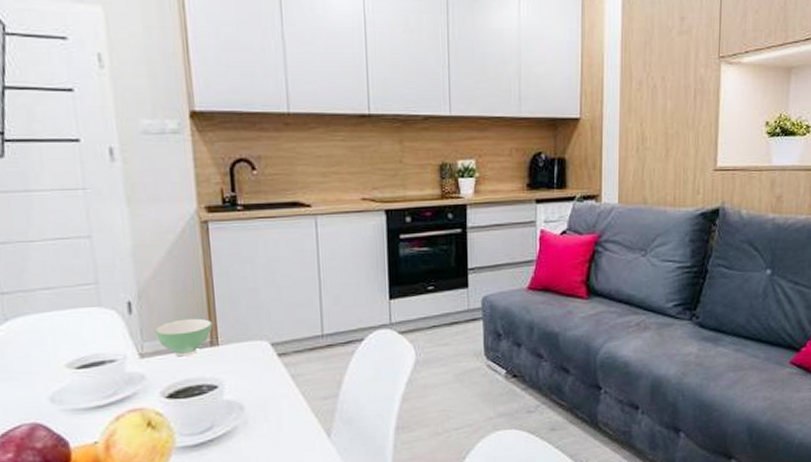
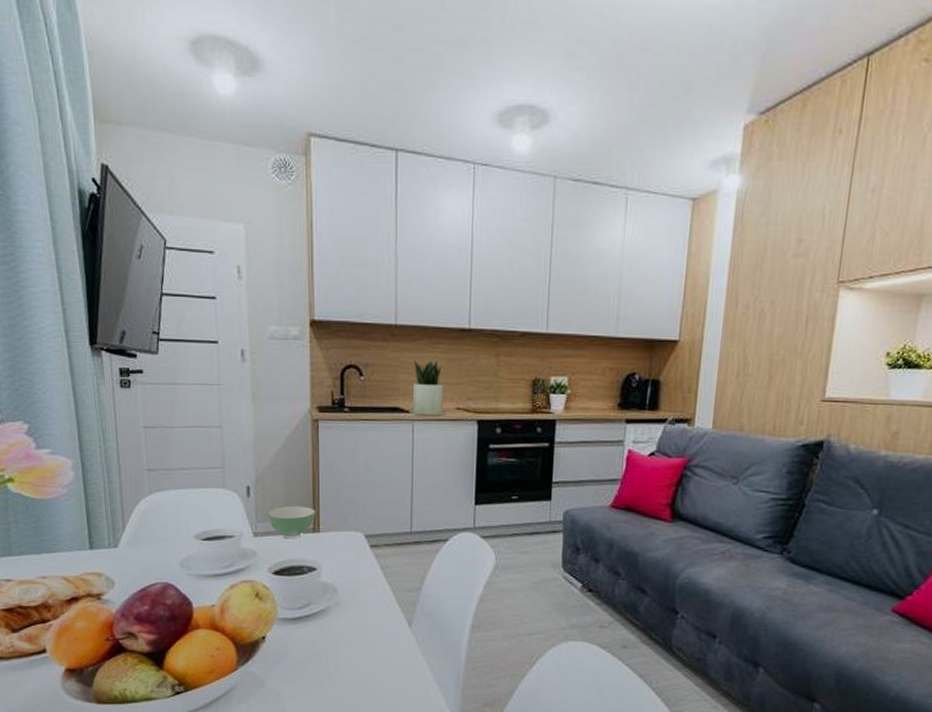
planter: none [310,150,350,210] -> present [409,360,445,417]

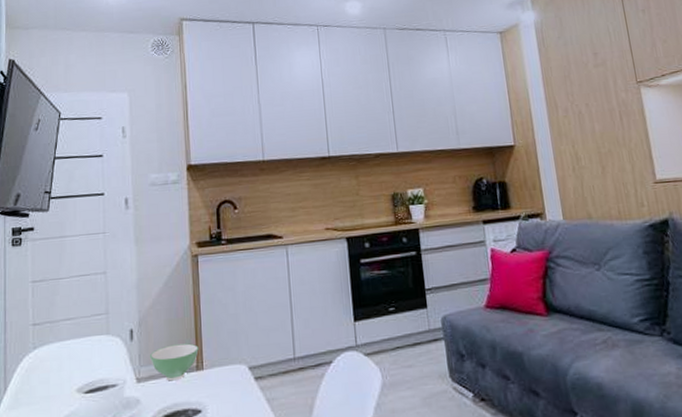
planter: present [409,360,445,417] -> none [282,188,316,241]

